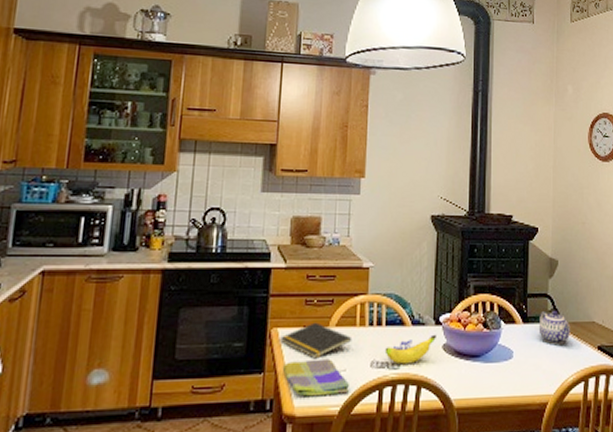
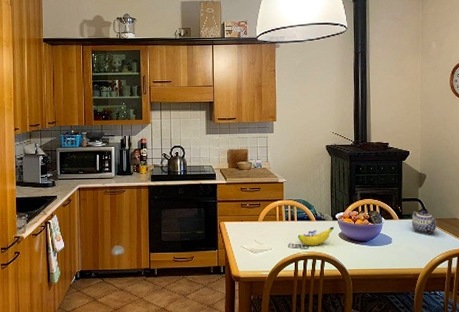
notepad: present [280,322,352,359] -> none [226,218,275,242]
dish towel: present [282,359,349,397] -> none [229,242,274,265]

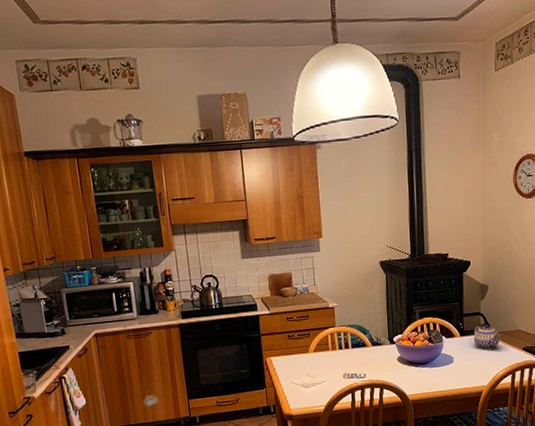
banana: present [297,226,334,246] -> none [353,351,392,375]

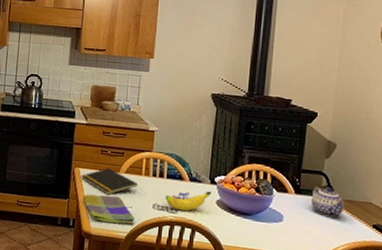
notepad: none [274,350,328,376] -> present [81,167,138,195]
dish towel: none [278,375,329,402] -> present [82,194,134,225]
banana: none [353,351,392,375] -> present [165,191,211,212]

